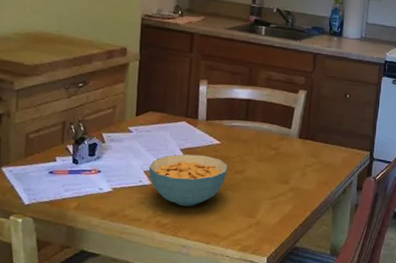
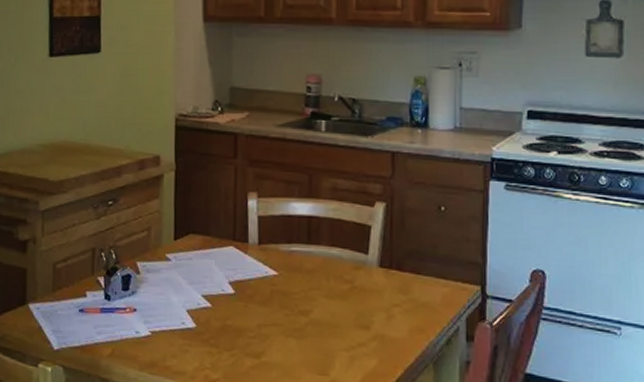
cereal bowl: present [148,154,229,207] -> none [192,288,291,358]

